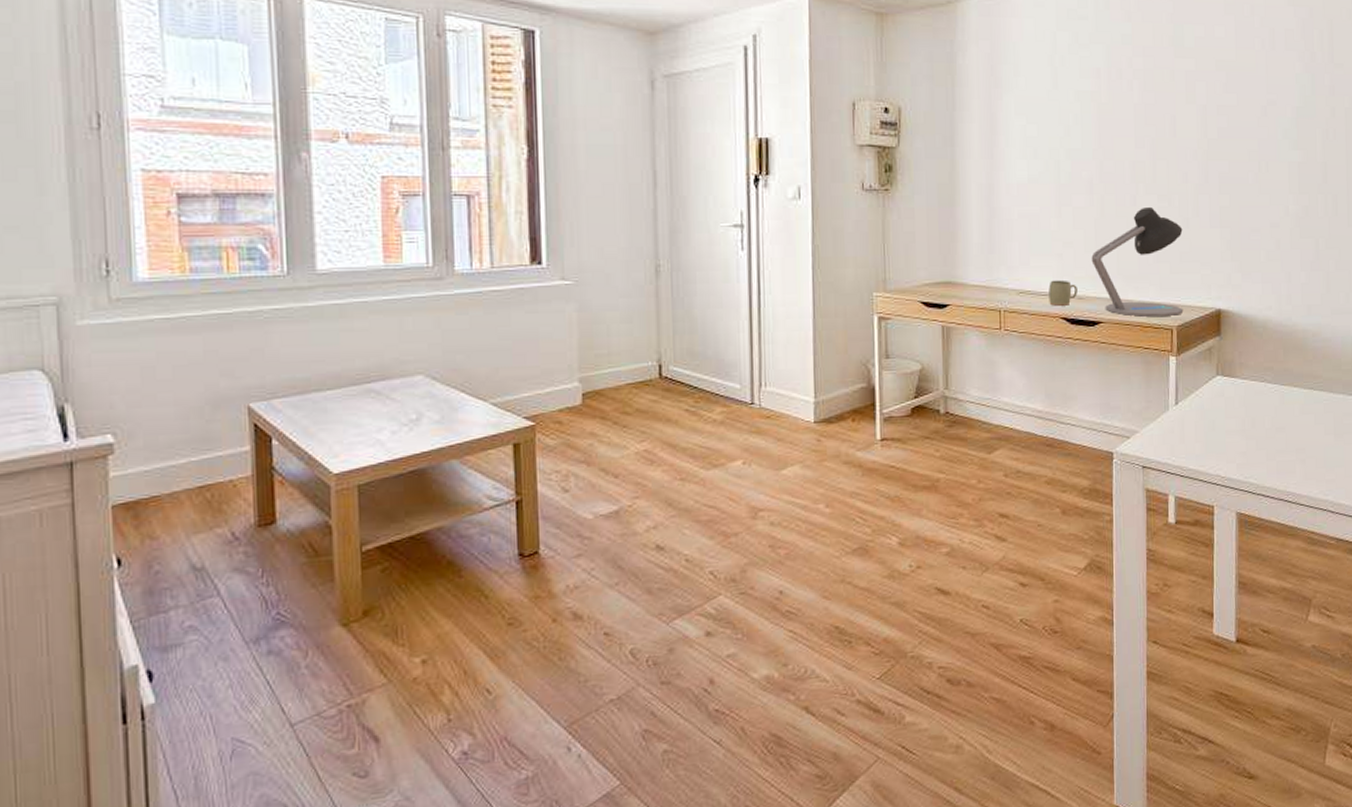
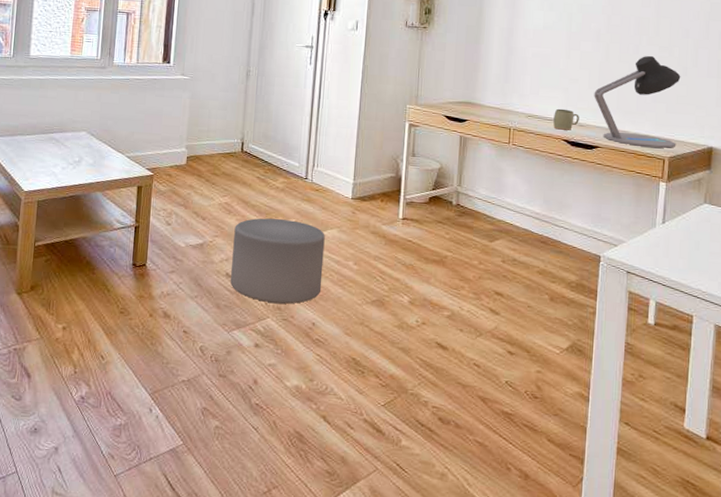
pouf: none [661,461,787,575] -> present [230,218,325,304]

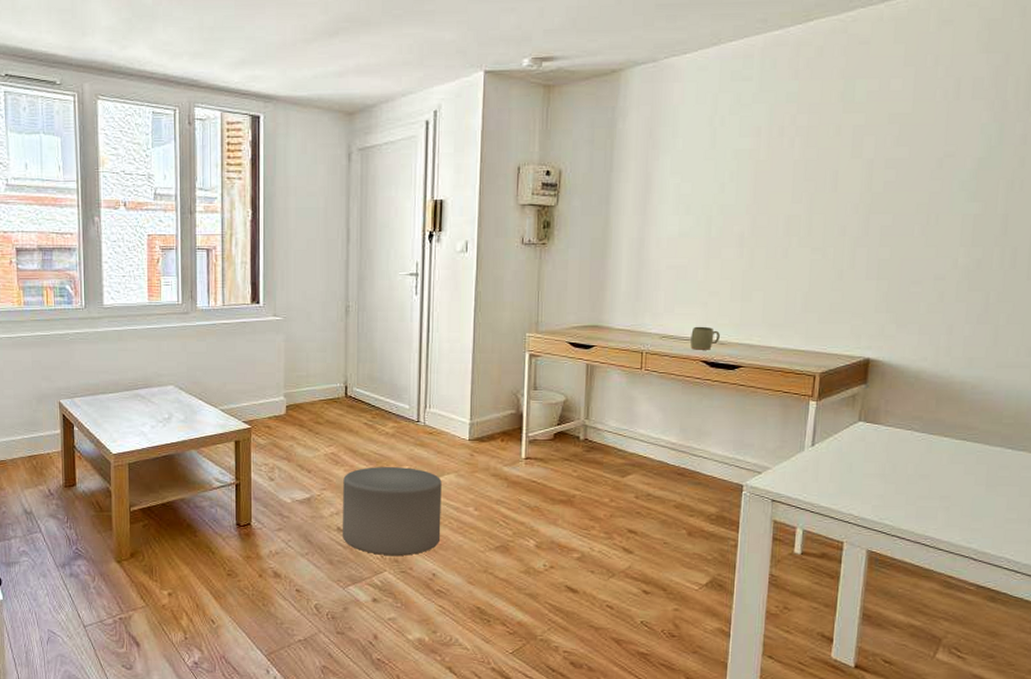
desk lamp: present [594,55,681,149] -> none [736,259,836,364]

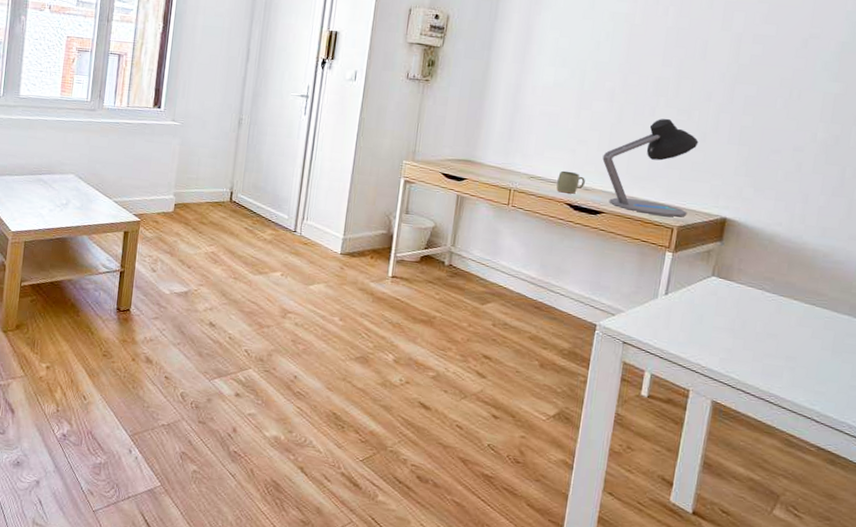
pouf: present [343,467,442,556] -> none [214,269,312,356]
desk lamp: none [736,259,836,364] -> present [602,118,699,217]

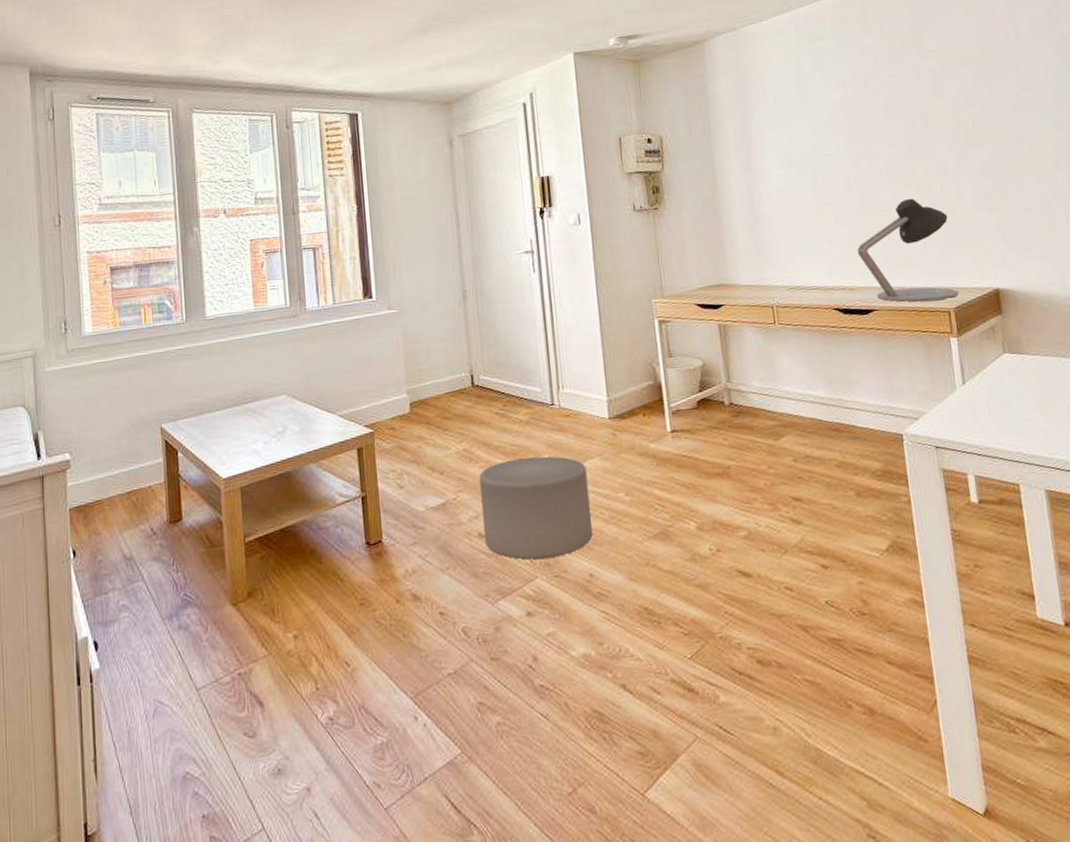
pouf: none [214,269,312,356] -> present [479,456,593,560]
mug: present [556,170,585,194] -> none [818,273,847,298]

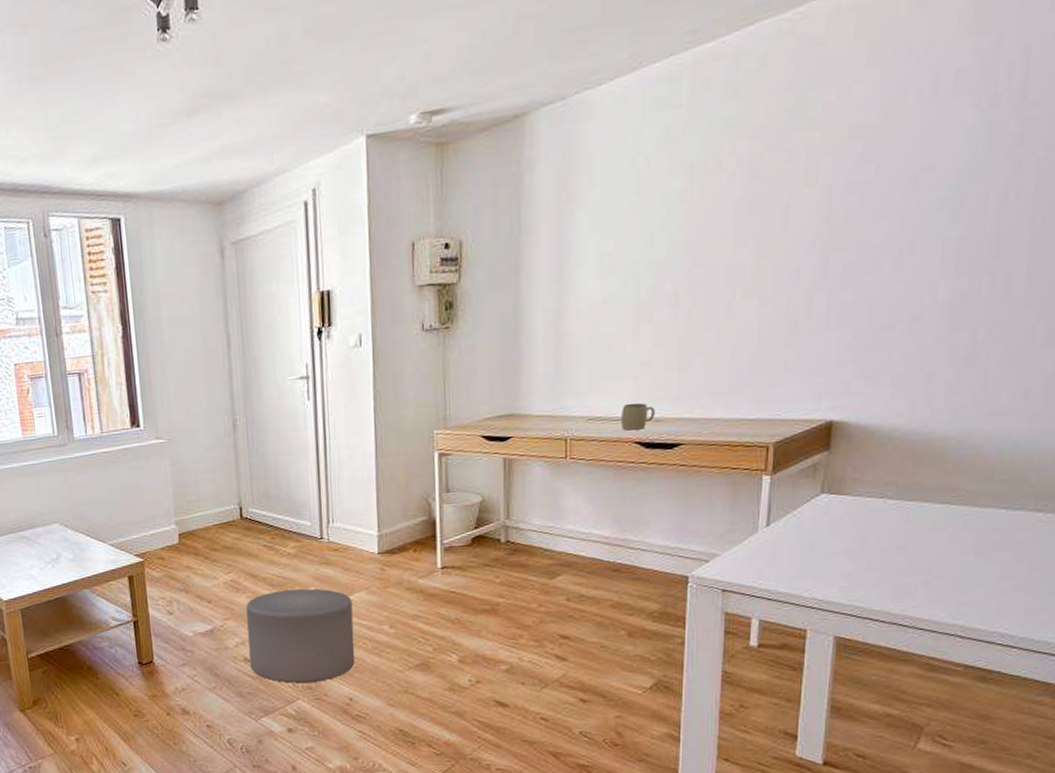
mug: none [818,273,847,298] -> present [621,402,655,431]
desk lamp: present [857,198,960,302] -> none [673,313,790,436]

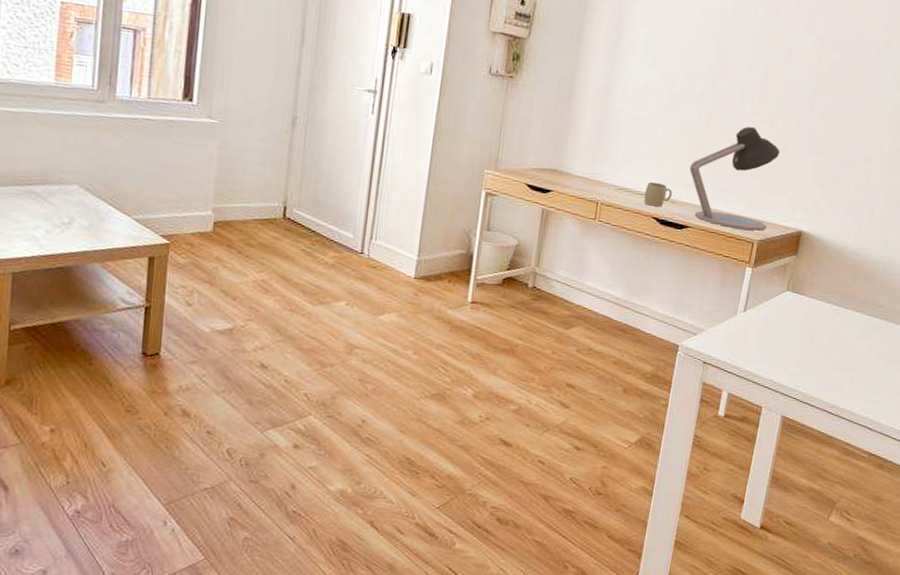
pouf: present [246,588,355,683] -> none [266,299,382,399]
desk lamp: none [673,313,790,436] -> present [689,126,781,231]

